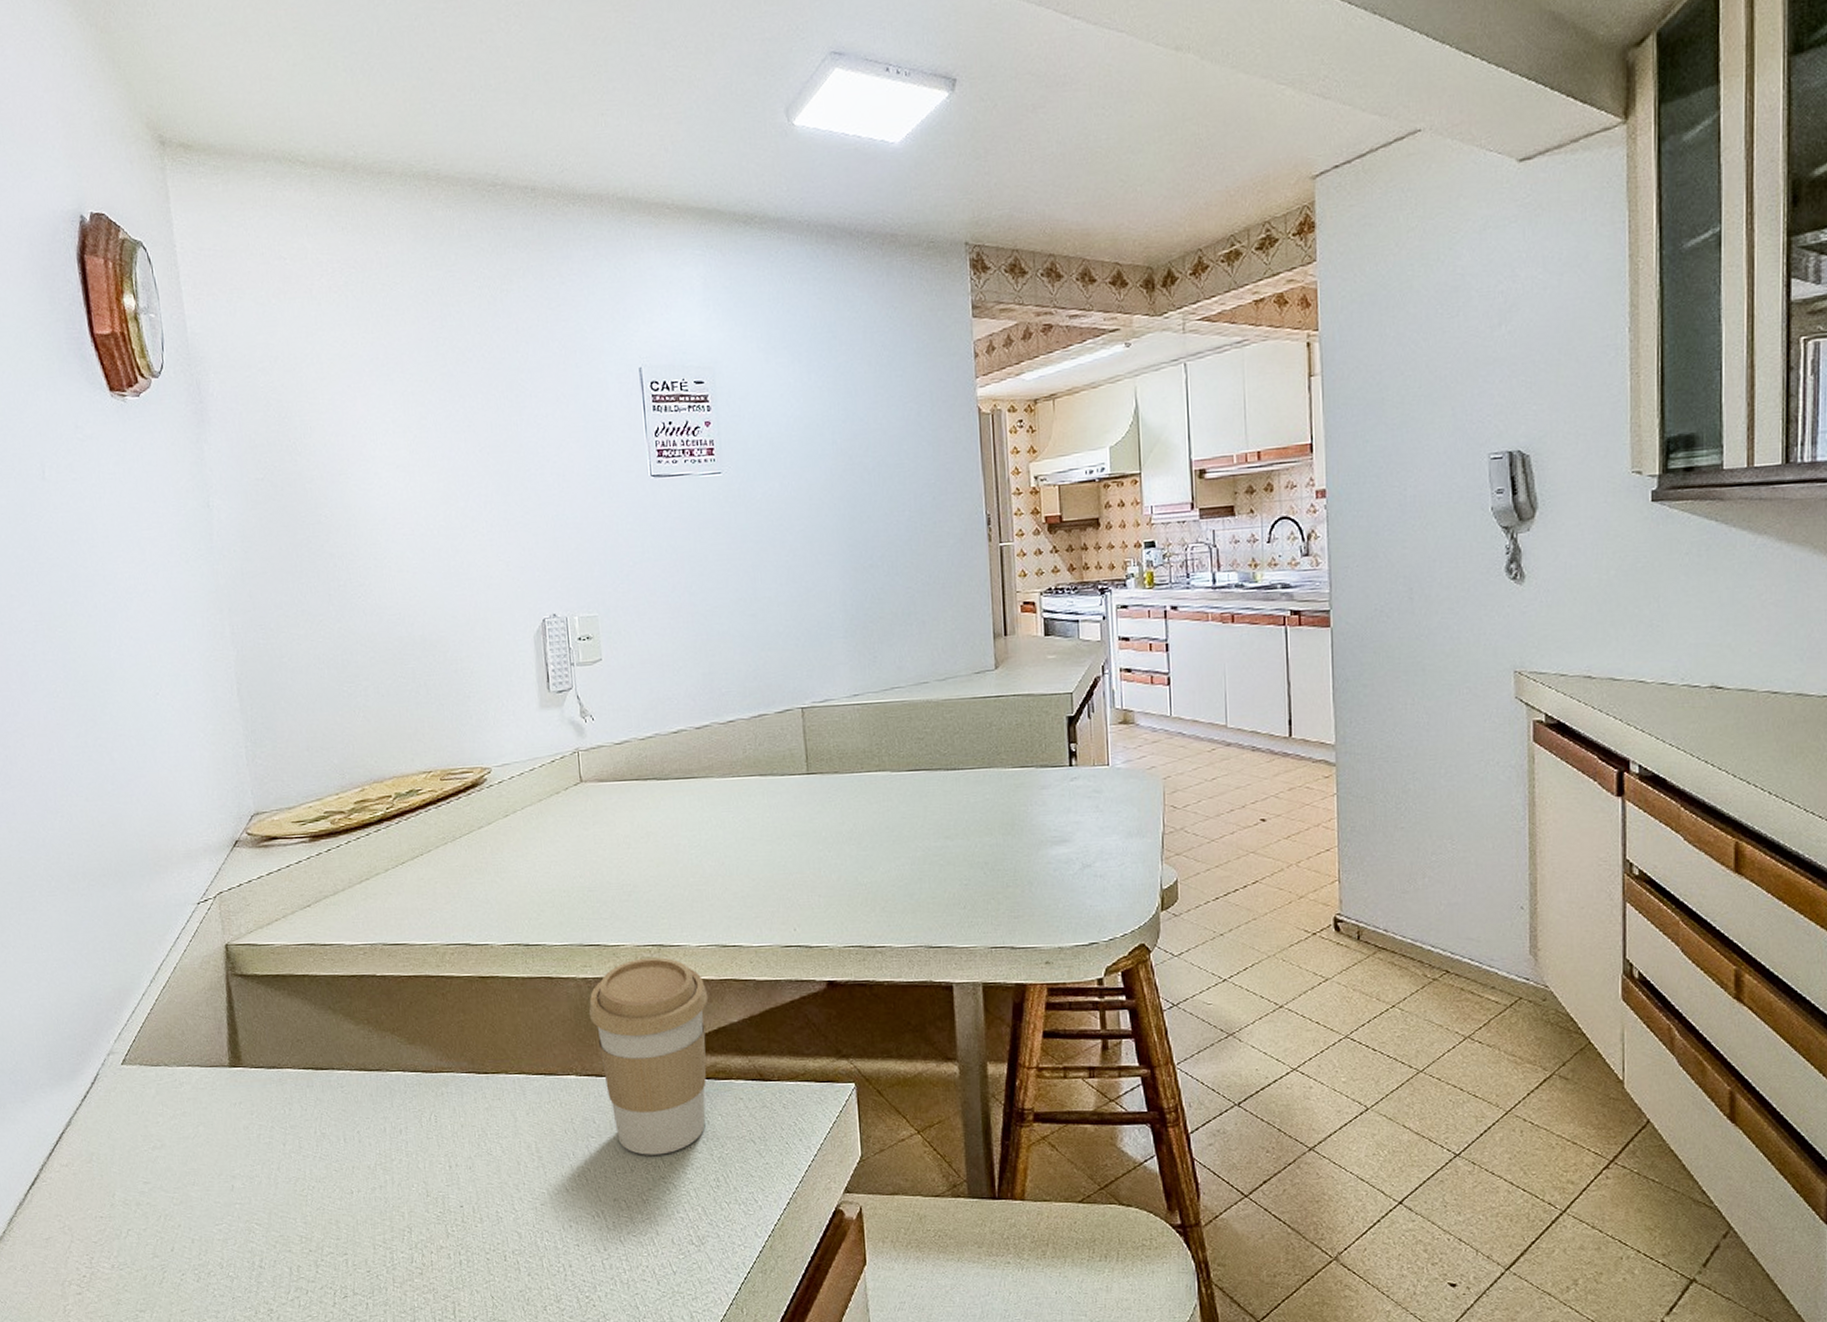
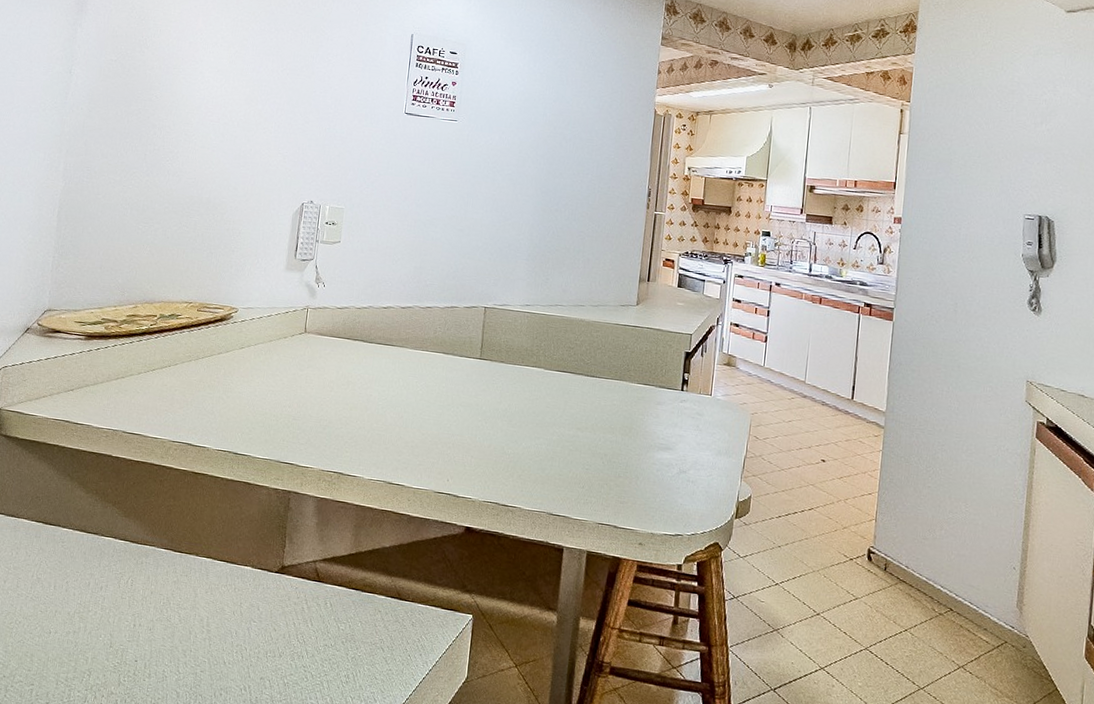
coffee cup: present [588,957,709,1155] -> none [272,480,370,647]

